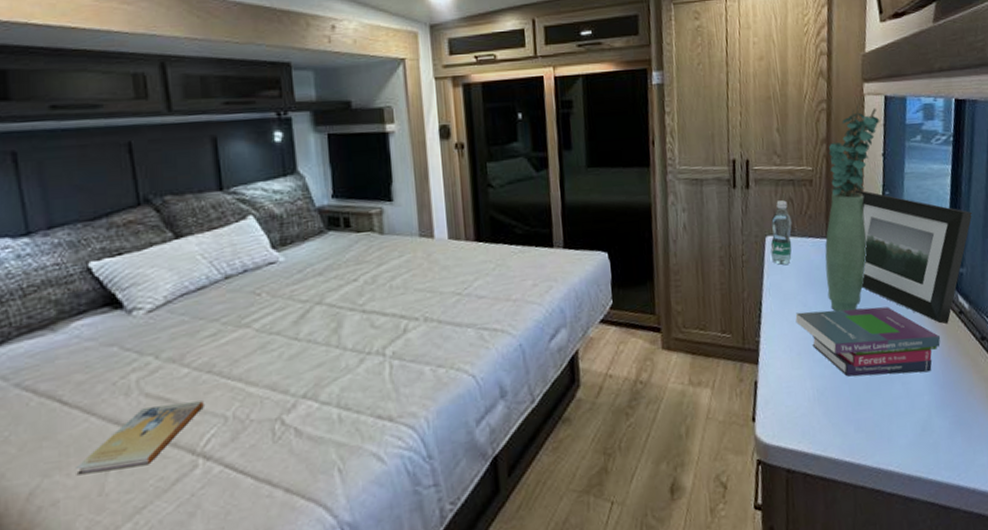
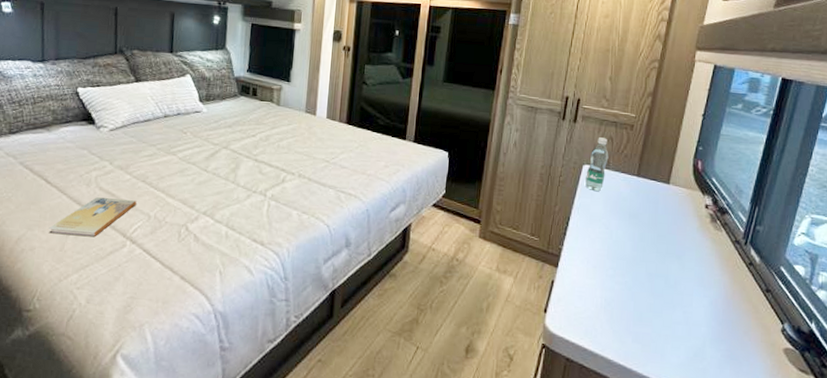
books: present [795,306,941,377] -> none [597,233,727,308]
vase: present [825,105,880,312] -> none [629,69,706,242]
picture frame: present [854,190,973,325] -> none [661,141,780,272]

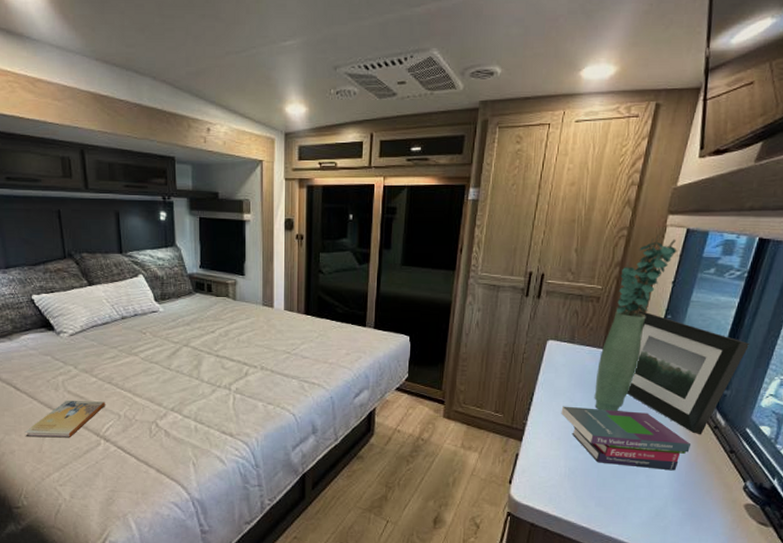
bottle: present [585,137,609,191] -> none [549,312,574,365]
books: none [597,233,727,308] -> present [561,406,691,471]
vase: none [629,69,706,242] -> present [594,235,677,412]
picture frame: none [661,141,780,272] -> present [626,311,750,435]

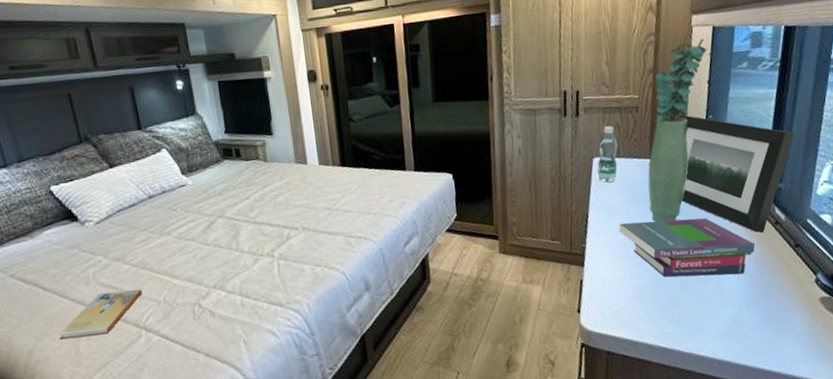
bottle: none [549,312,574,365] -> present [597,126,618,183]

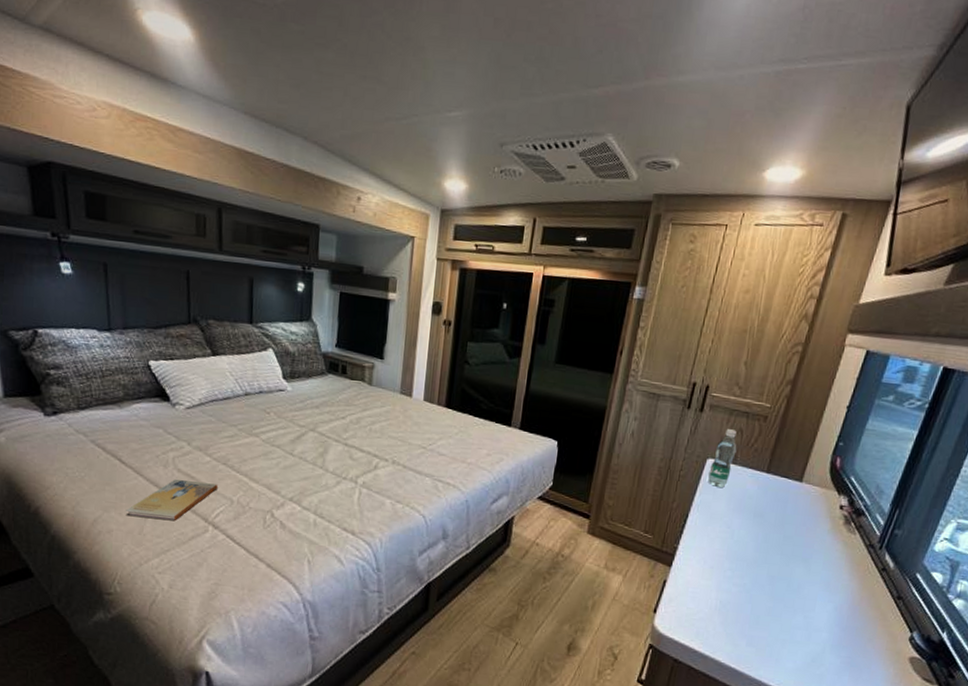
books: present [618,218,756,277] -> none [716,532,856,614]
vase: present [648,36,707,223] -> none [753,354,855,543]
picture frame: present [679,115,795,234] -> none [789,435,927,577]

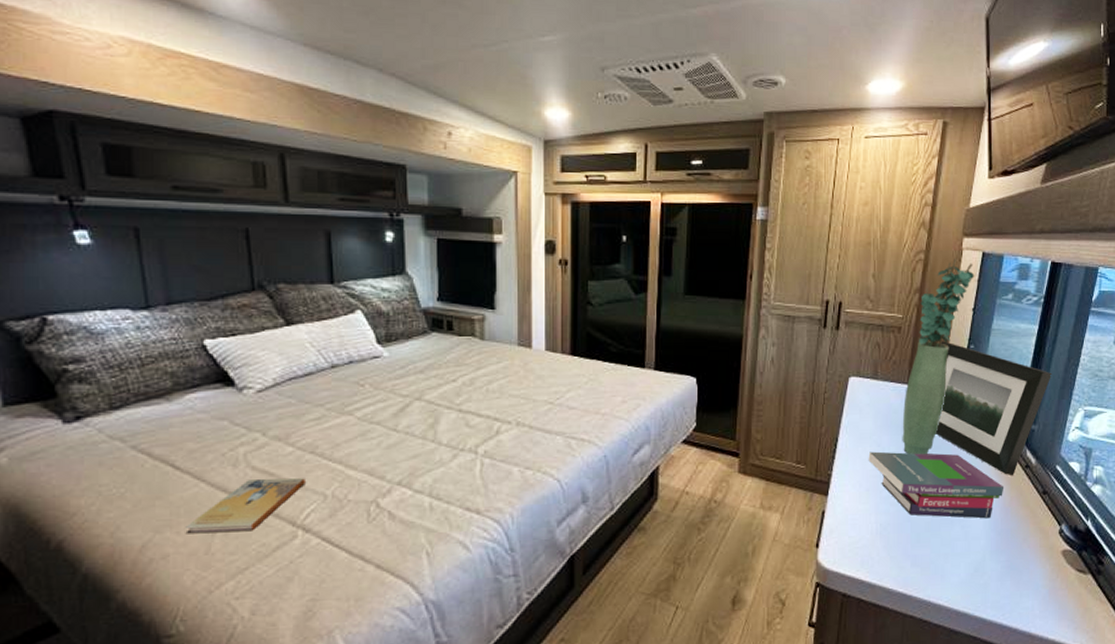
bottle: present [708,429,737,487] -> none [853,344,876,405]
books: none [716,532,856,614] -> present [868,451,1005,519]
vase: none [753,354,855,543] -> present [902,258,975,455]
picture frame: none [789,435,927,577] -> present [935,341,1053,476]

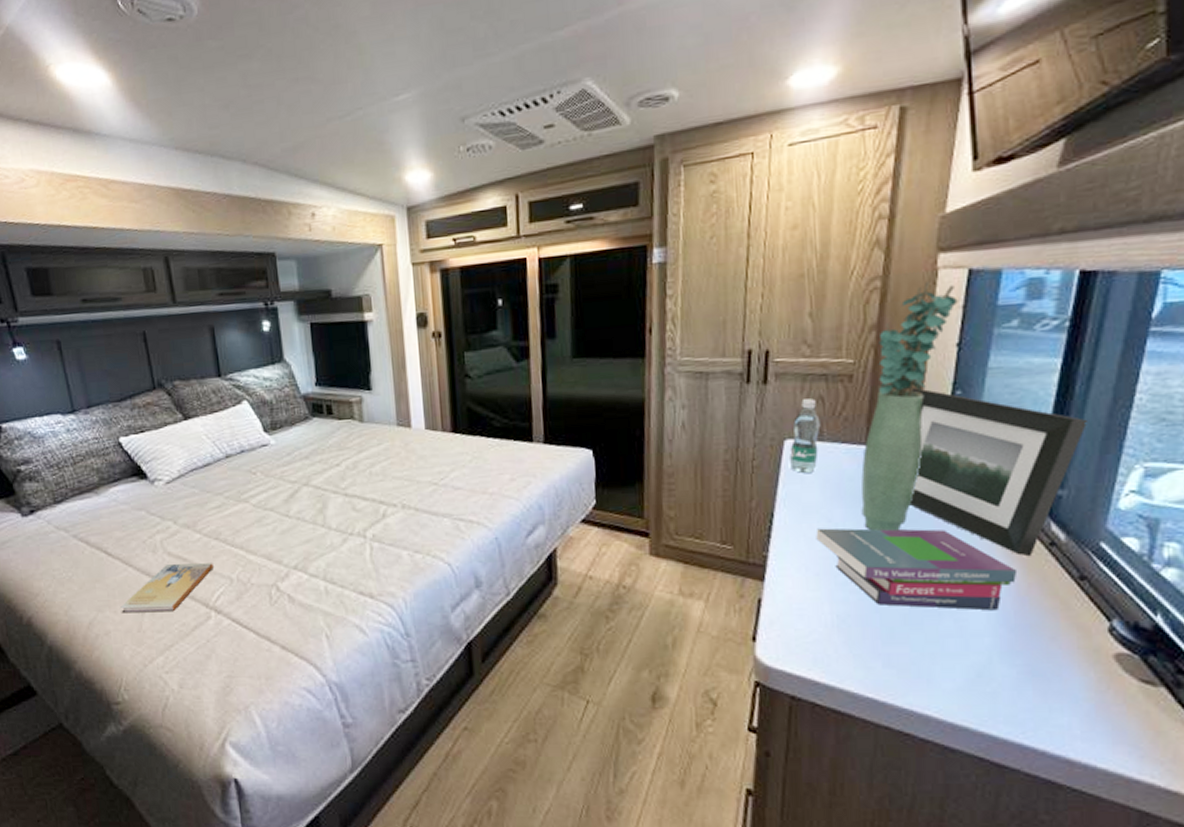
bottle: none [853,344,876,405] -> present [790,399,821,473]

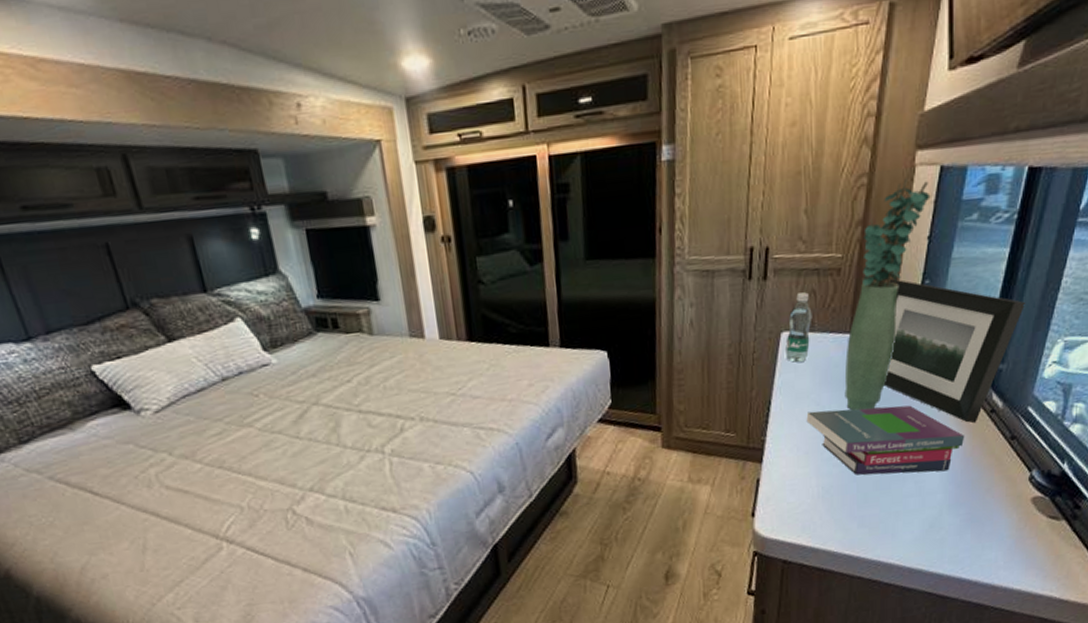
book: present [120,563,214,613] -> none [116,493,220,554]

